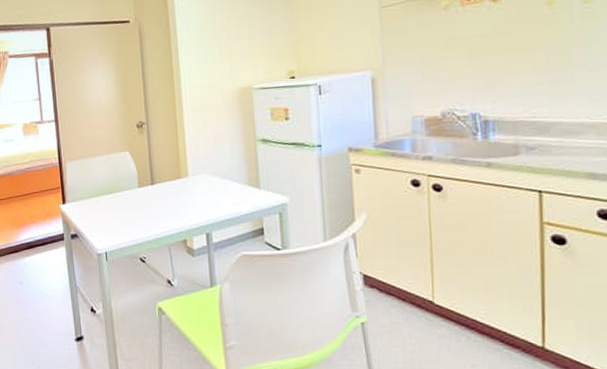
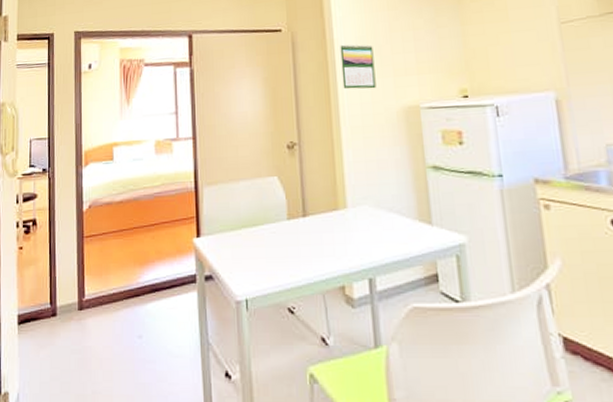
calendar: none [182,32,214,74] -> present [340,44,376,89]

